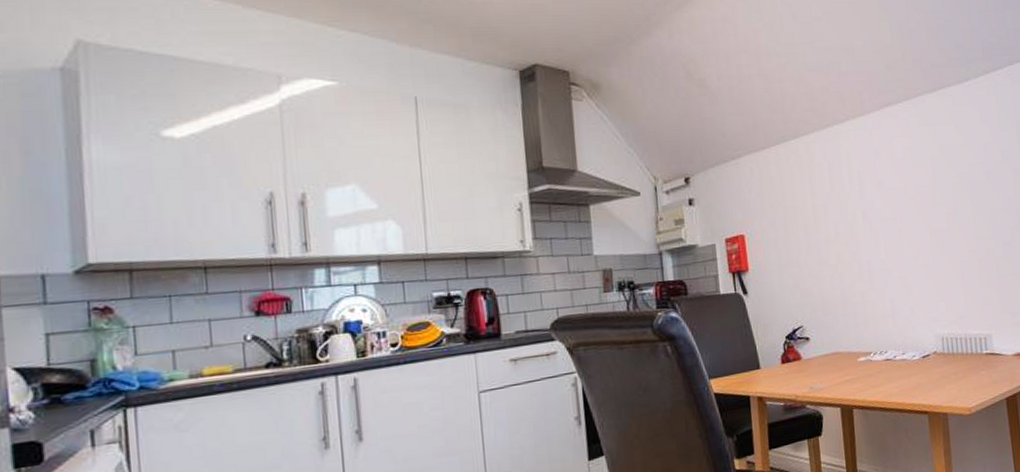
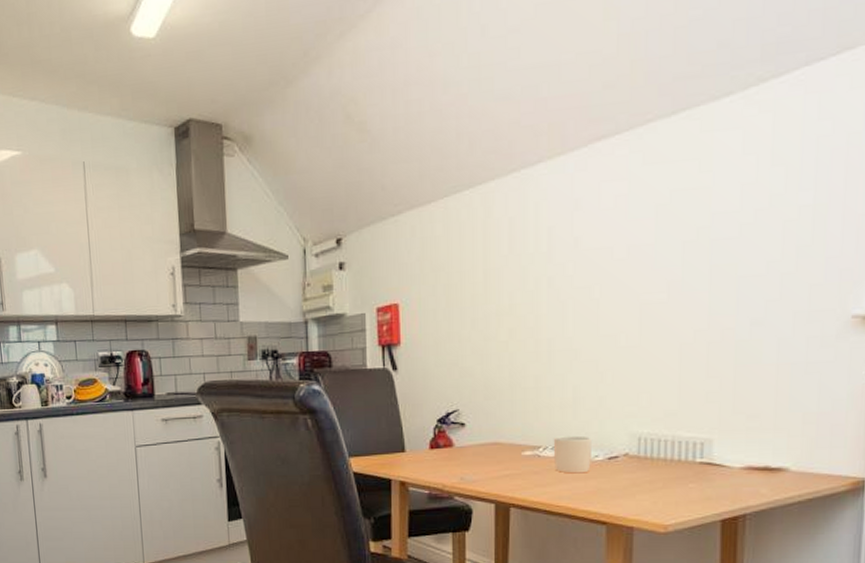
mug: none [880,340,911,374] -> present [553,435,593,474]

